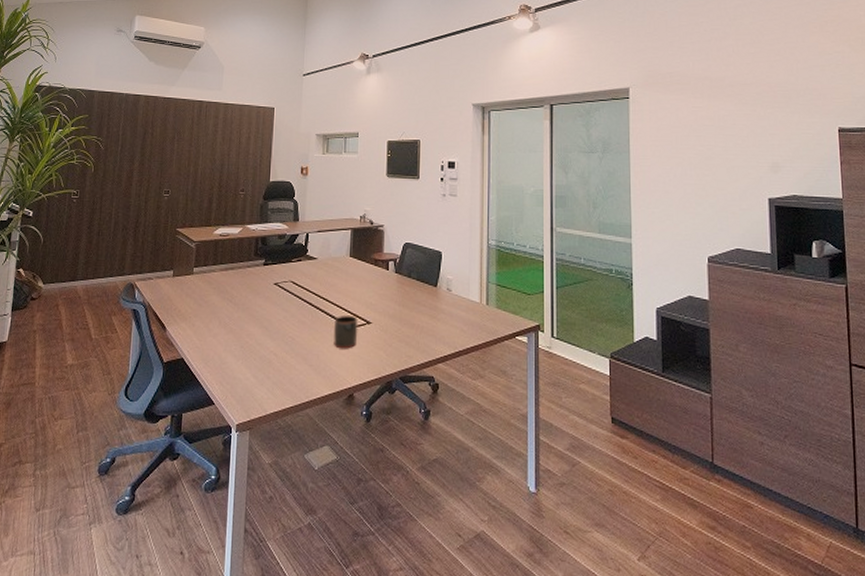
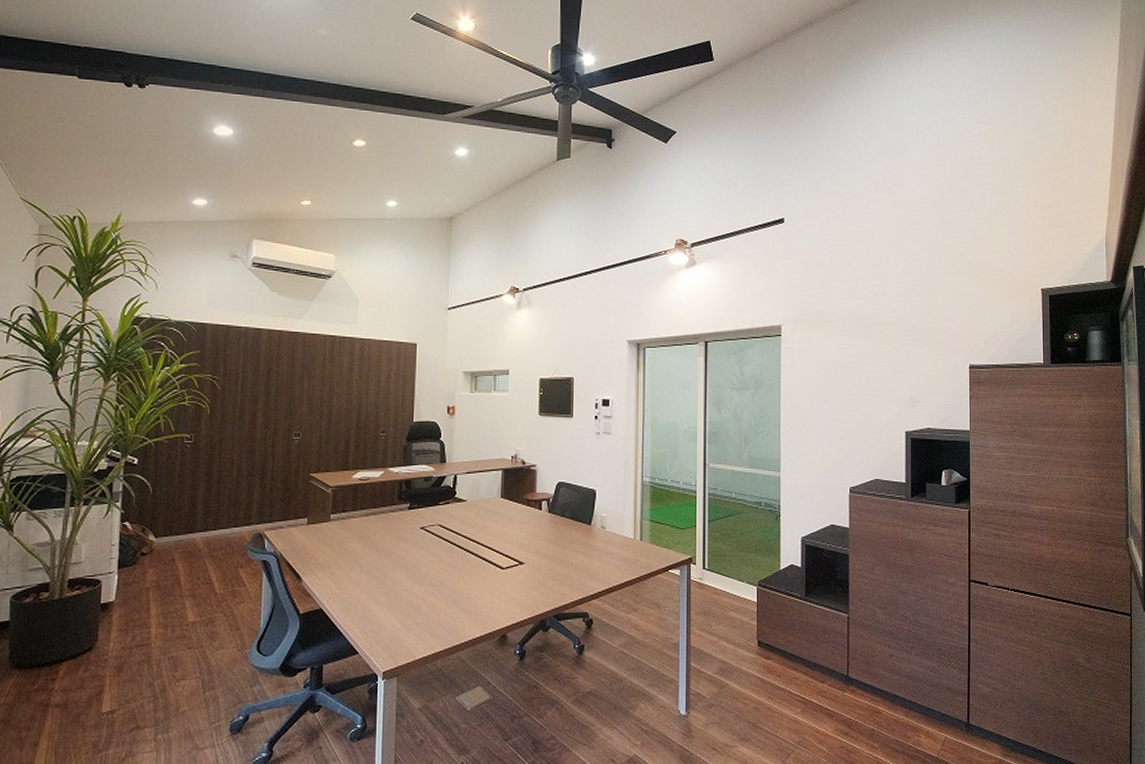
mug: present [334,314,358,349] -> none [485,556,511,591]

